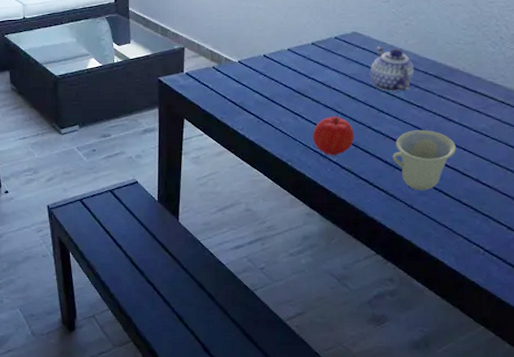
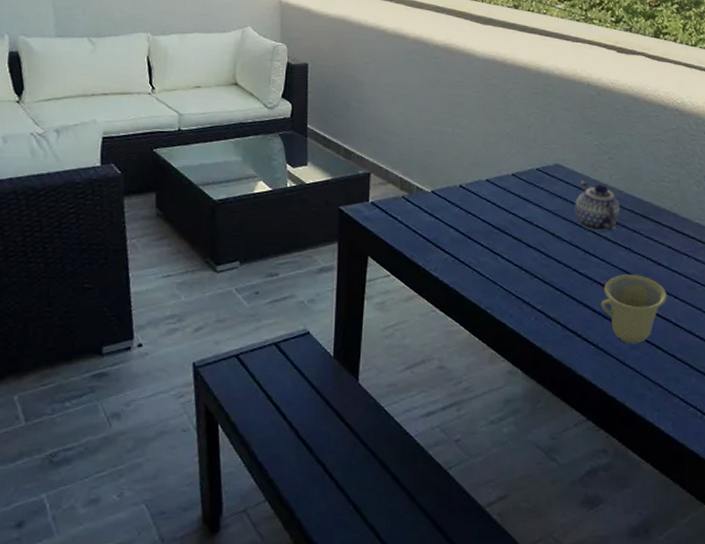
fruit: present [312,116,355,156] -> none [513,256,560,303]

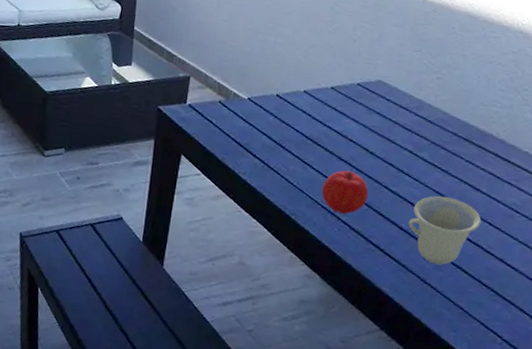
fruit: none [513,256,560,303] -> present [321,170,369,215]
teapot: present [574,180,620,231] -> none [392,99,443,152]

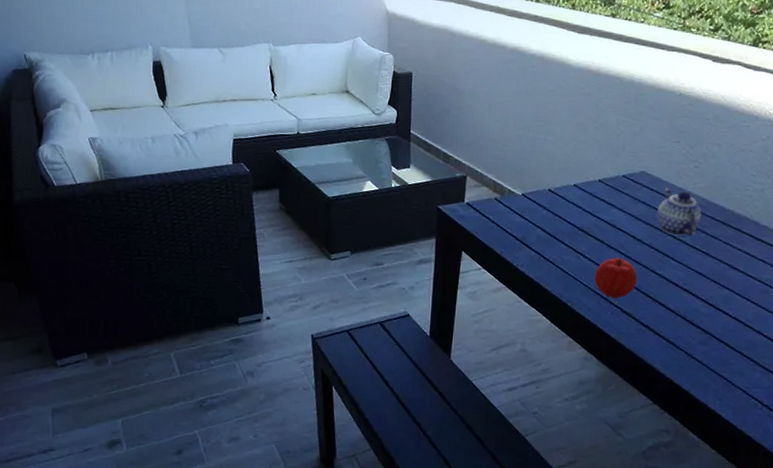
teapot: none [392,99,443,152] -> present [656,188,702,236]
cup: present [408,196,482,265] -> none [674,277,740,340]

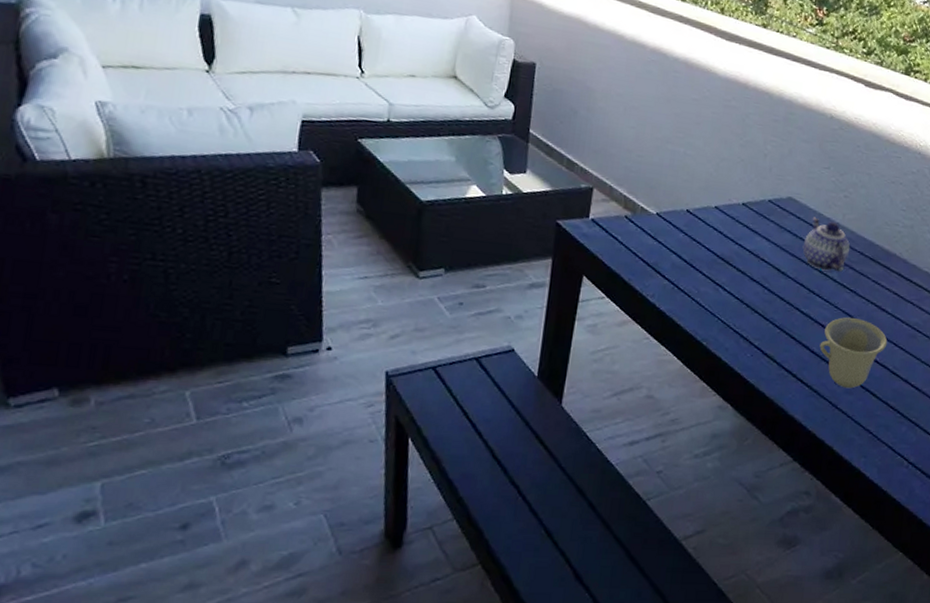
fruit: present [594,257,638,299] -> none [733,291,781,339]
cup: none [674,277,740,340] -> present [819,317,888,389]

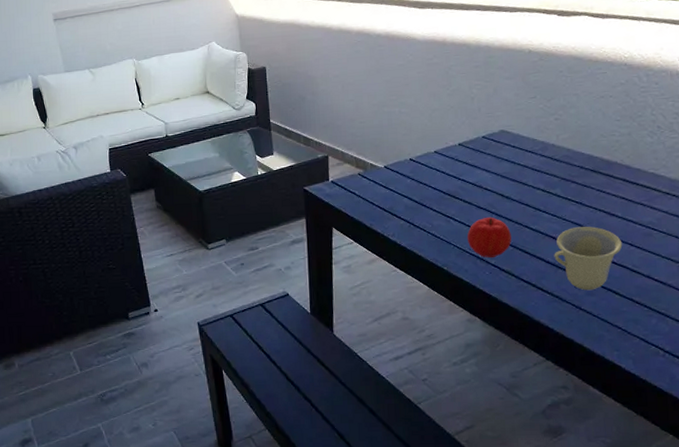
fruit: none [733,291,781,339] -> present [466,216,512,258]
teapot: present [802,217,850,271] -> none [522,143,569,189]

